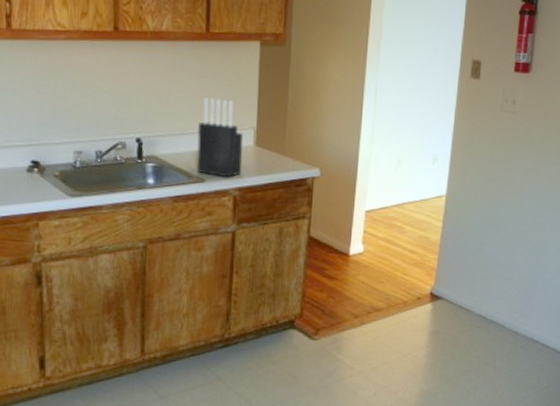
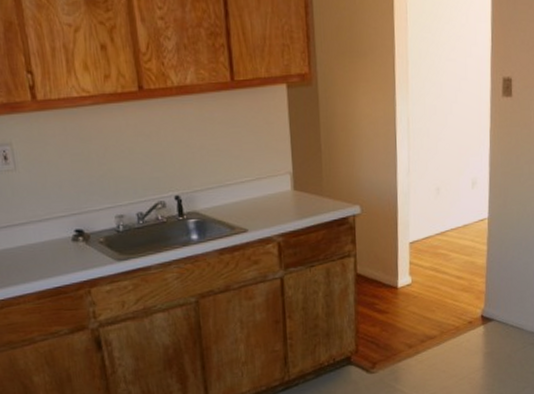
knife block: present [196,98,244,178] -> none [234,146,283,225]

